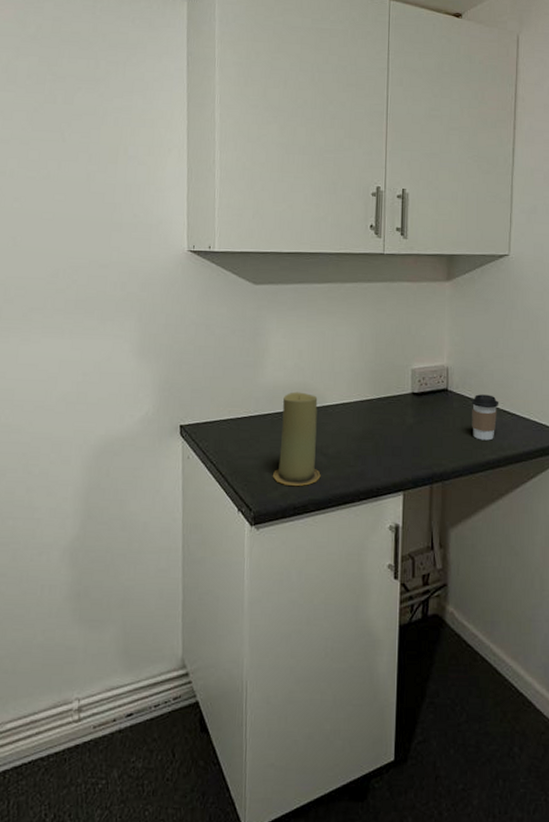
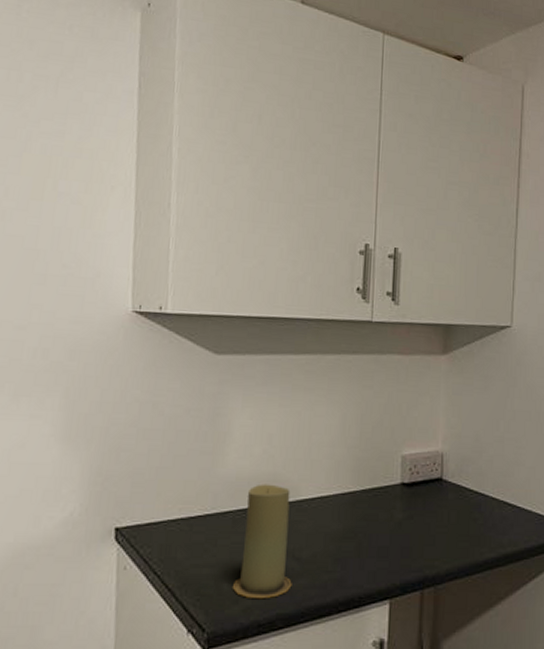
coffee cup: present [471,394,499,441] -> none [468,484,499,537]

